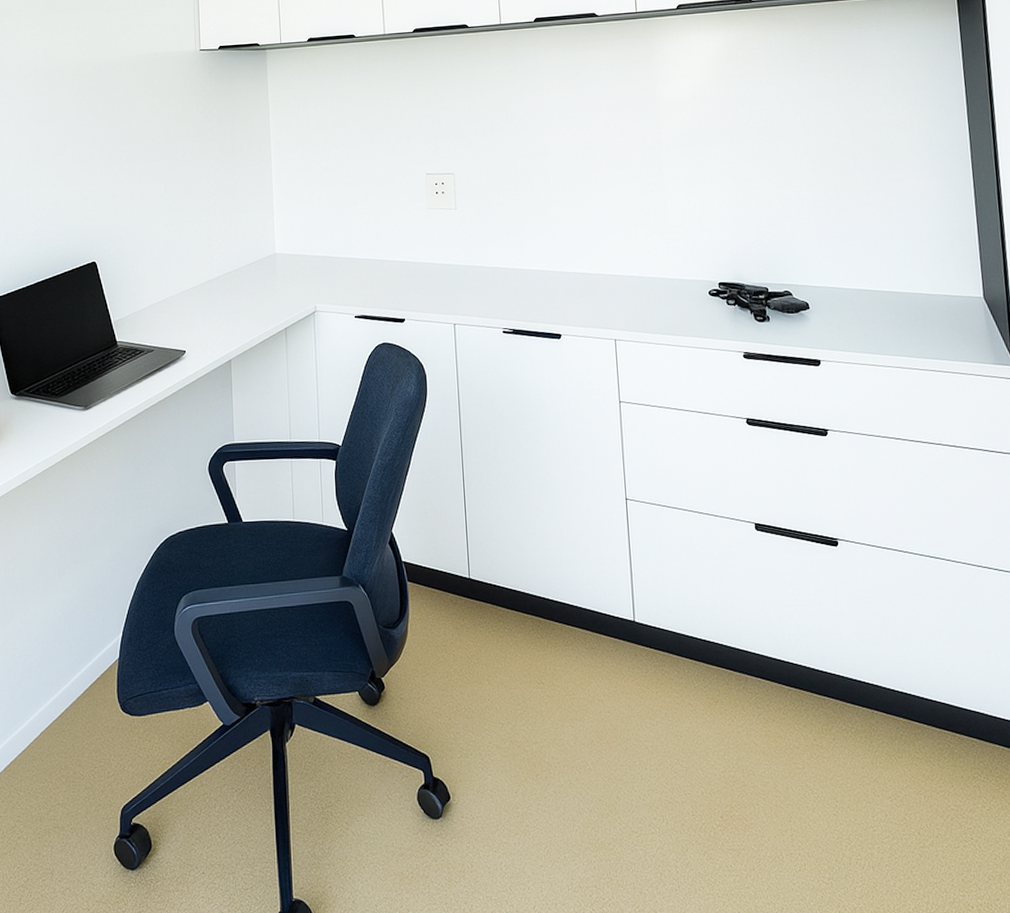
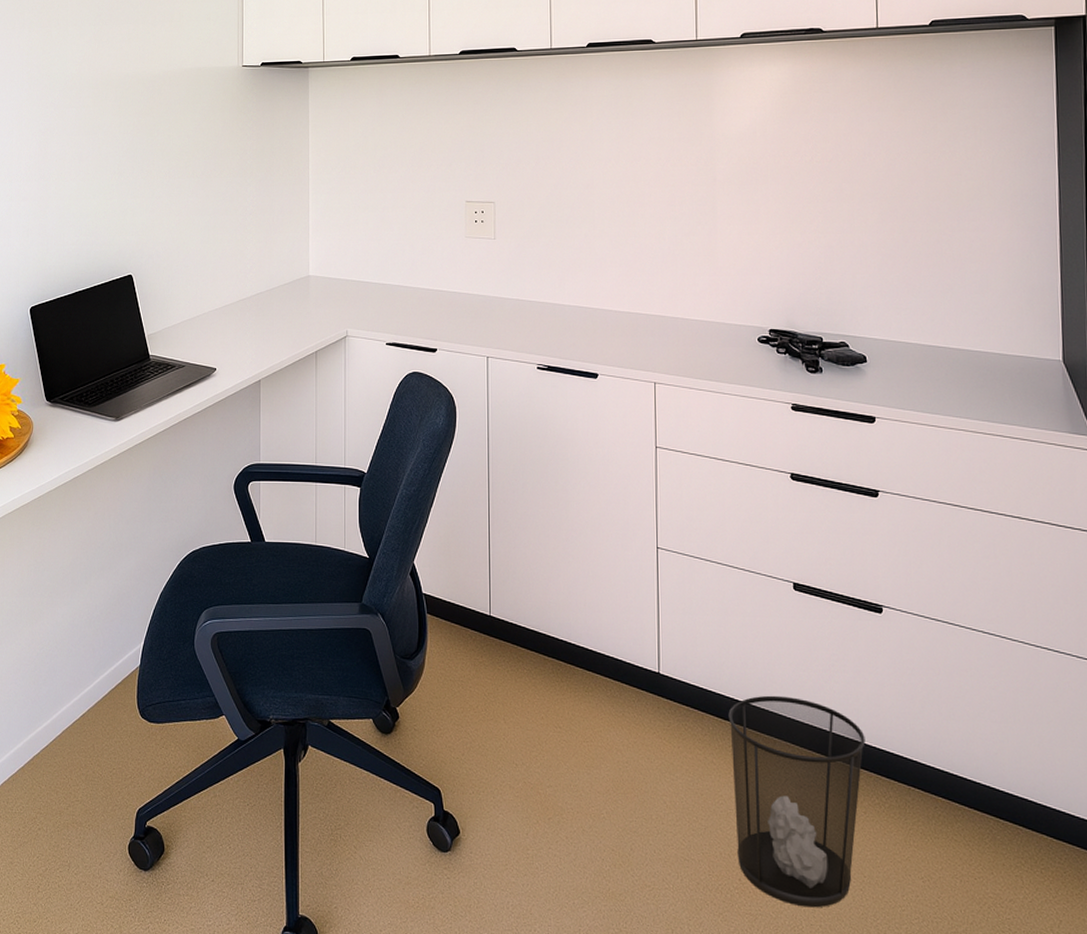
waste bin: none [702,633,830,838] -> present [728,695,865,908]

